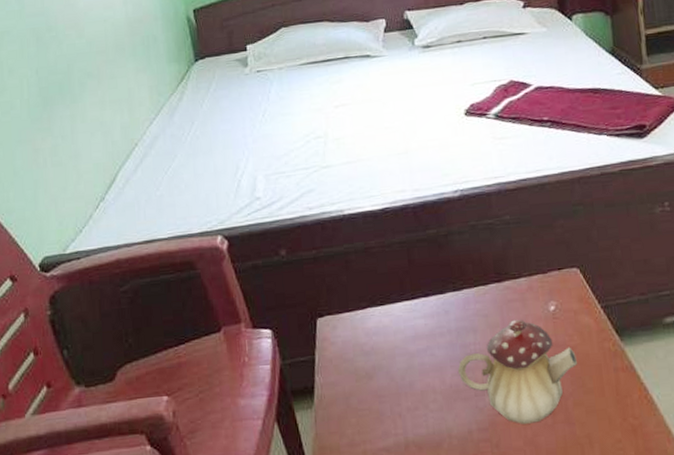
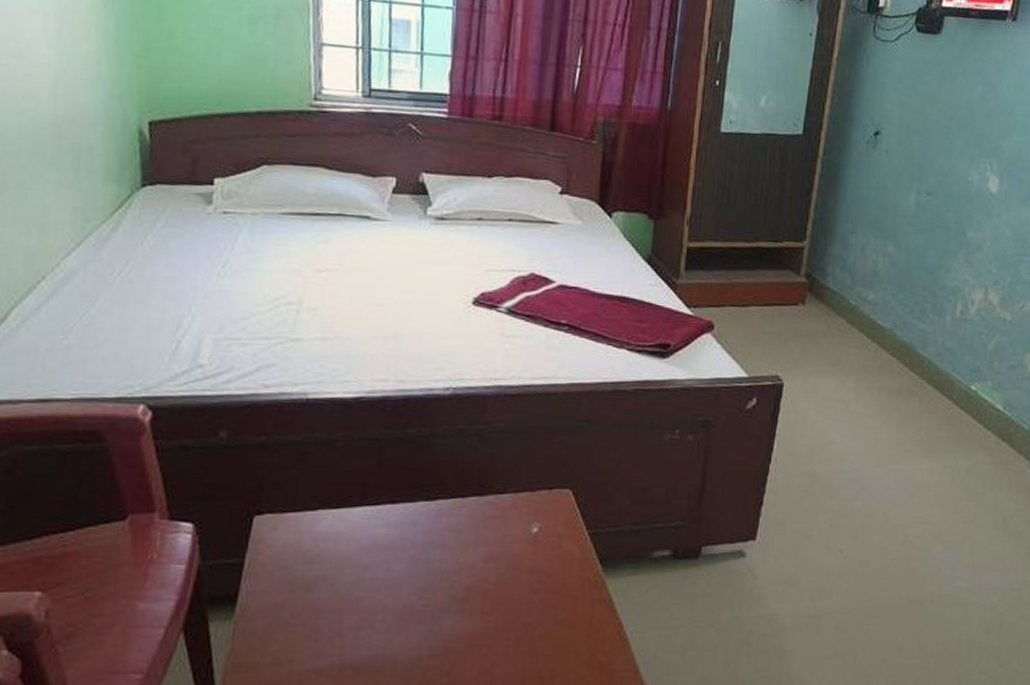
teapot: present [457,319,577,424] -> none [415,538,552,653]

